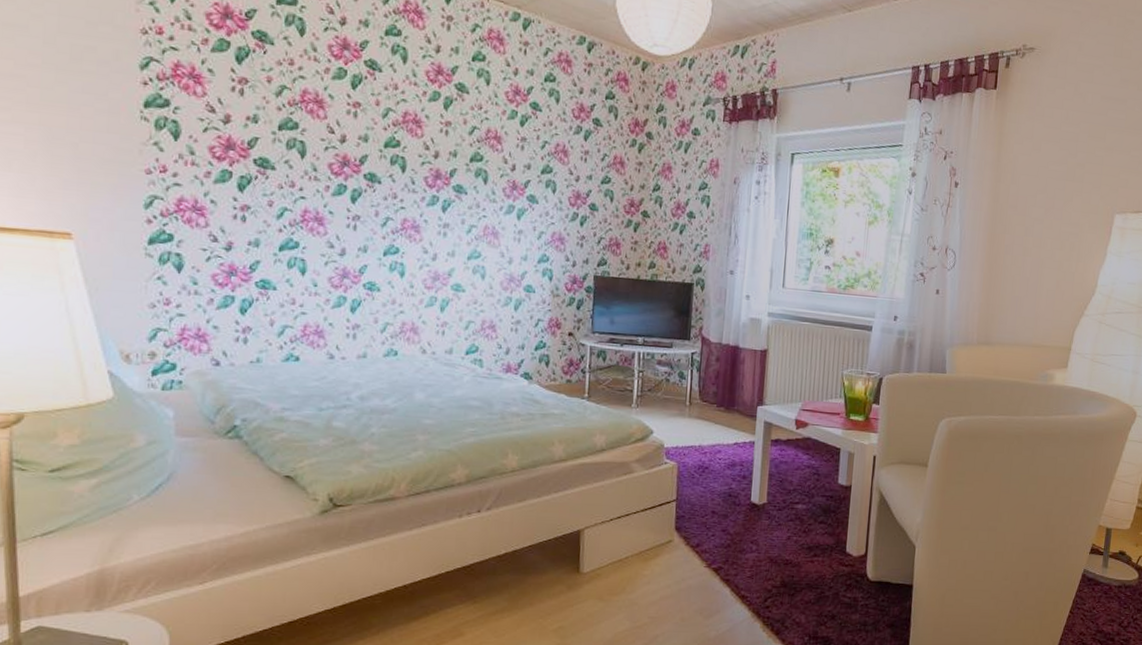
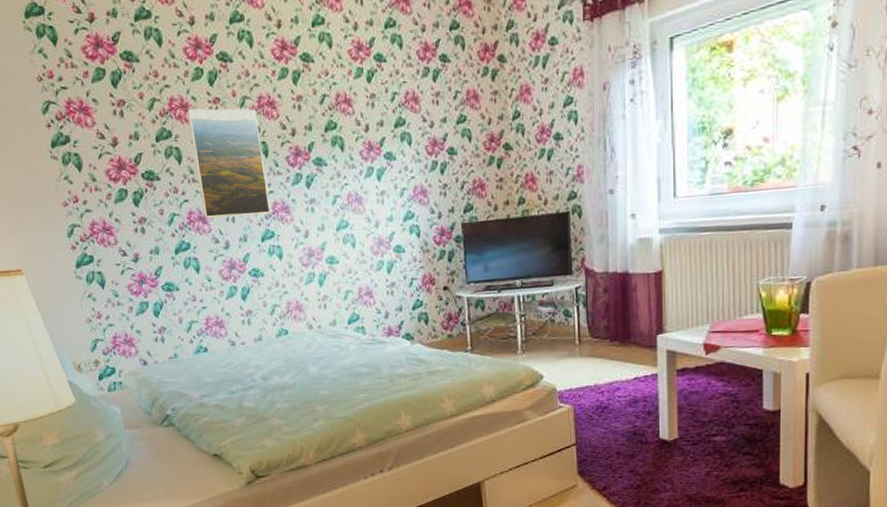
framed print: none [320,105,400,230] -> present [187,108,271,219]

